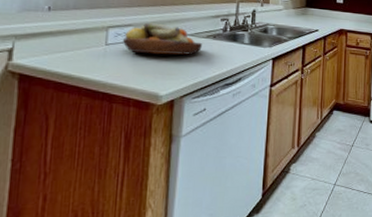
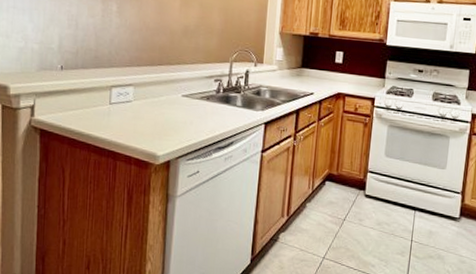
fruit bowl: present [123,22,202,55] -> none [125,82,196,117]

